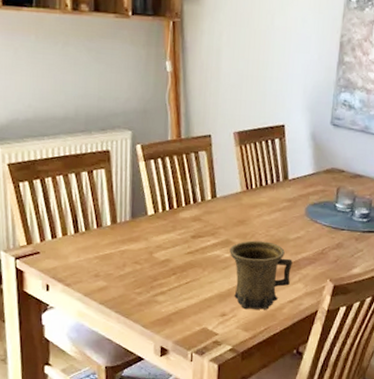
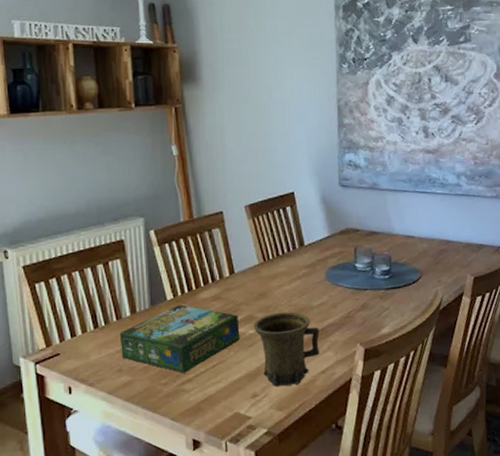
board game: none [98,221,216,286] -> present [119,305,240,373]

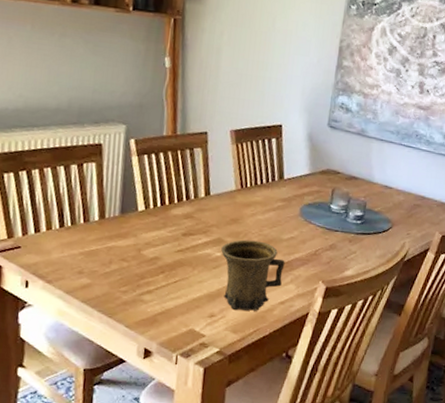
board game: present [119,305,240,373] -> none [84,217,207,284]

